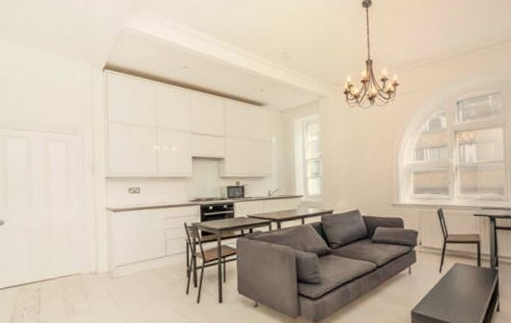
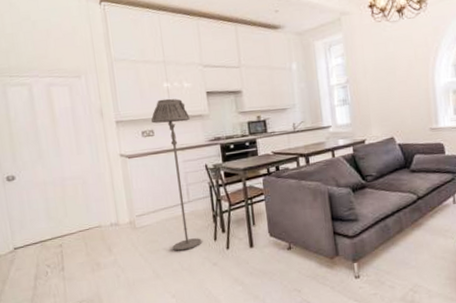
floor lamp: none [138,160,175,302] -> present [150,98,202,251]

